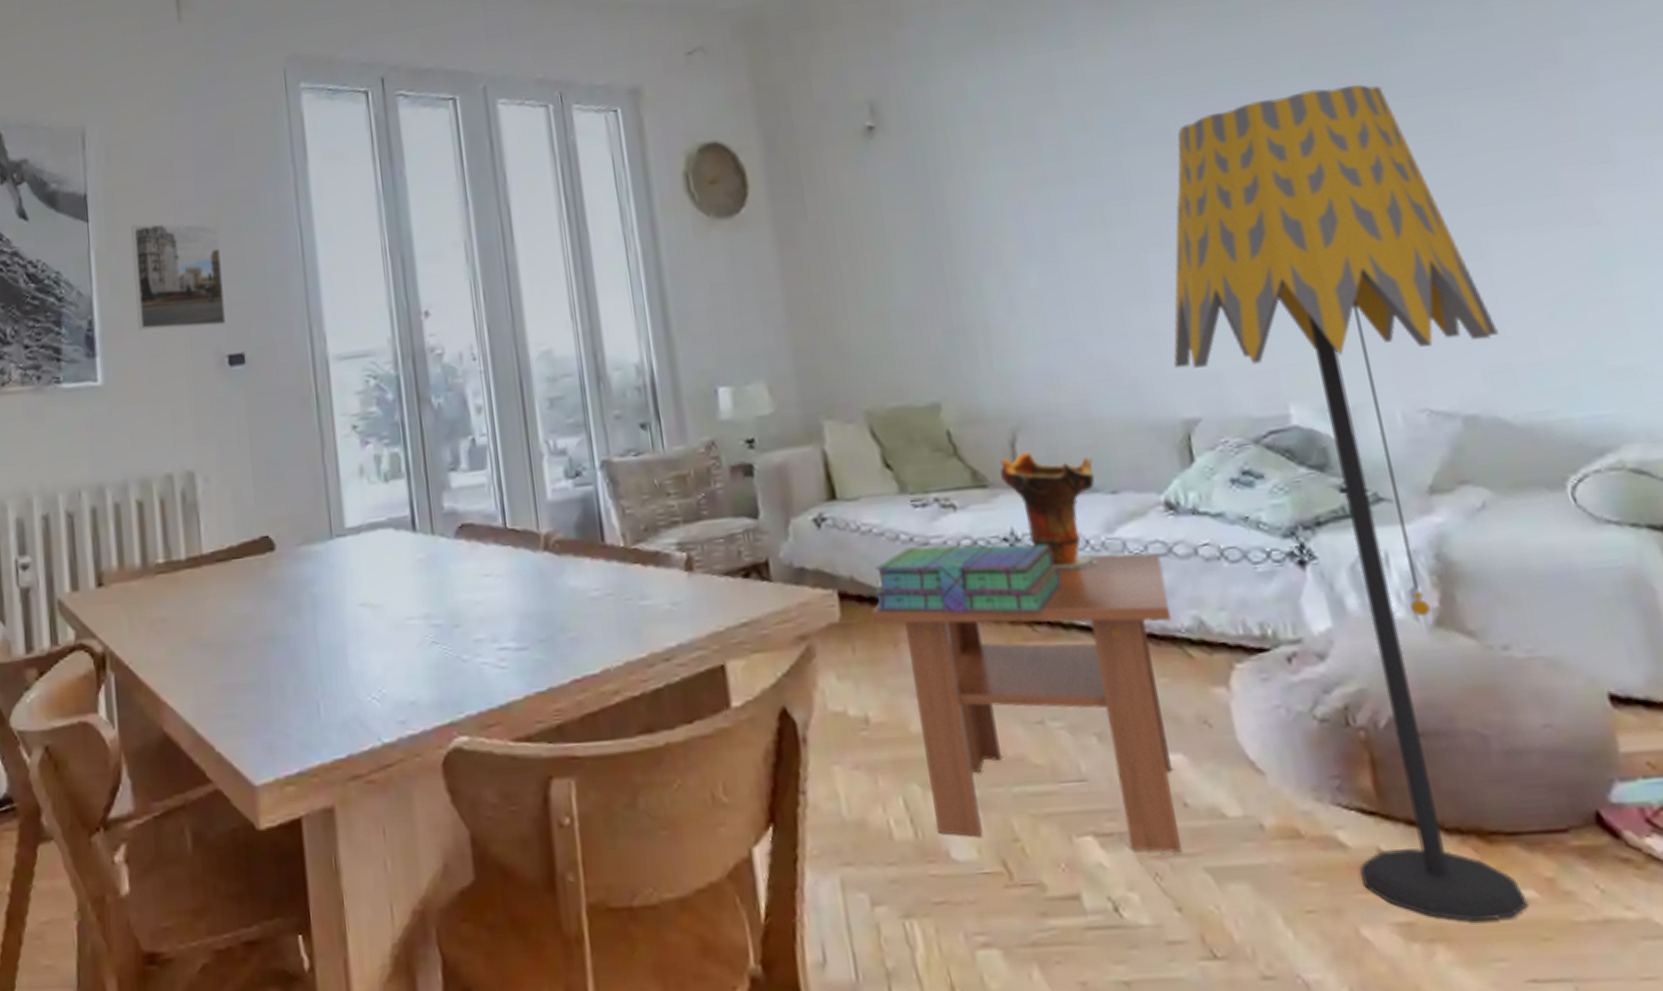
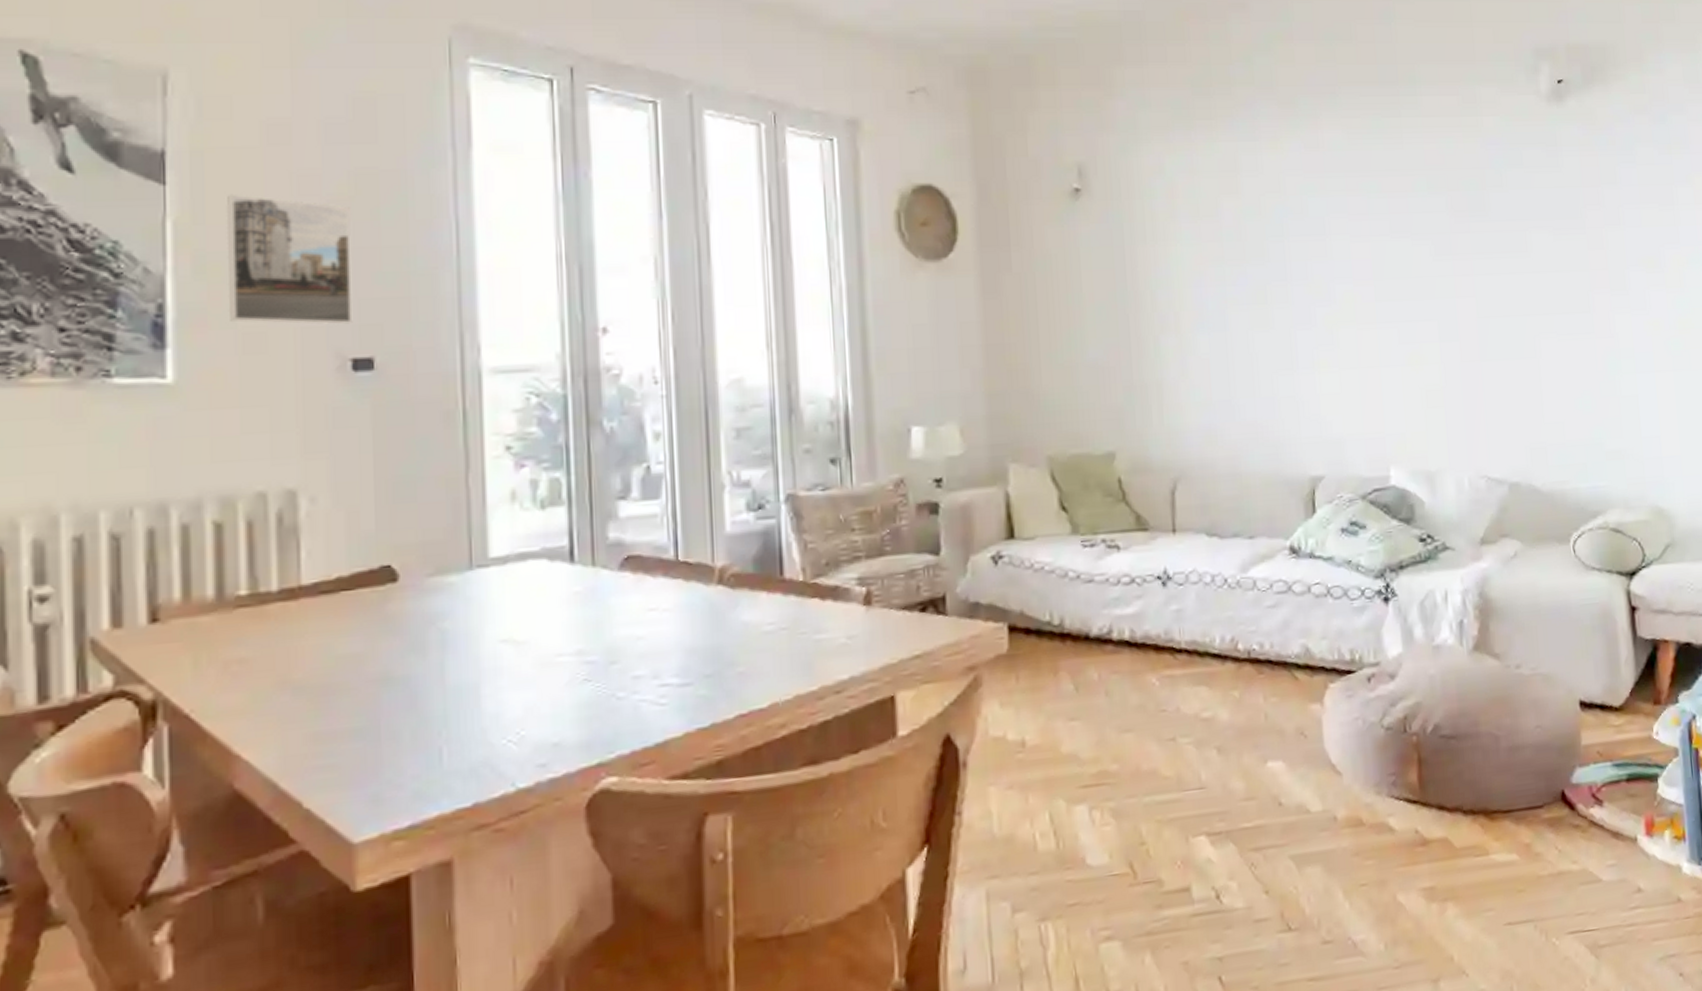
coffee table: present [870,552,1182,854] -> none [1036,590,1285,846]
stack of books: present [874,544,1061,613] -> none [1041,582,1201,644]
decorative vase: present [1000,451,1098,570] -> none [1160,499,1237,605]
floor lamp: present [1173,85,1528,922] -> none [1308,204,1540,882]

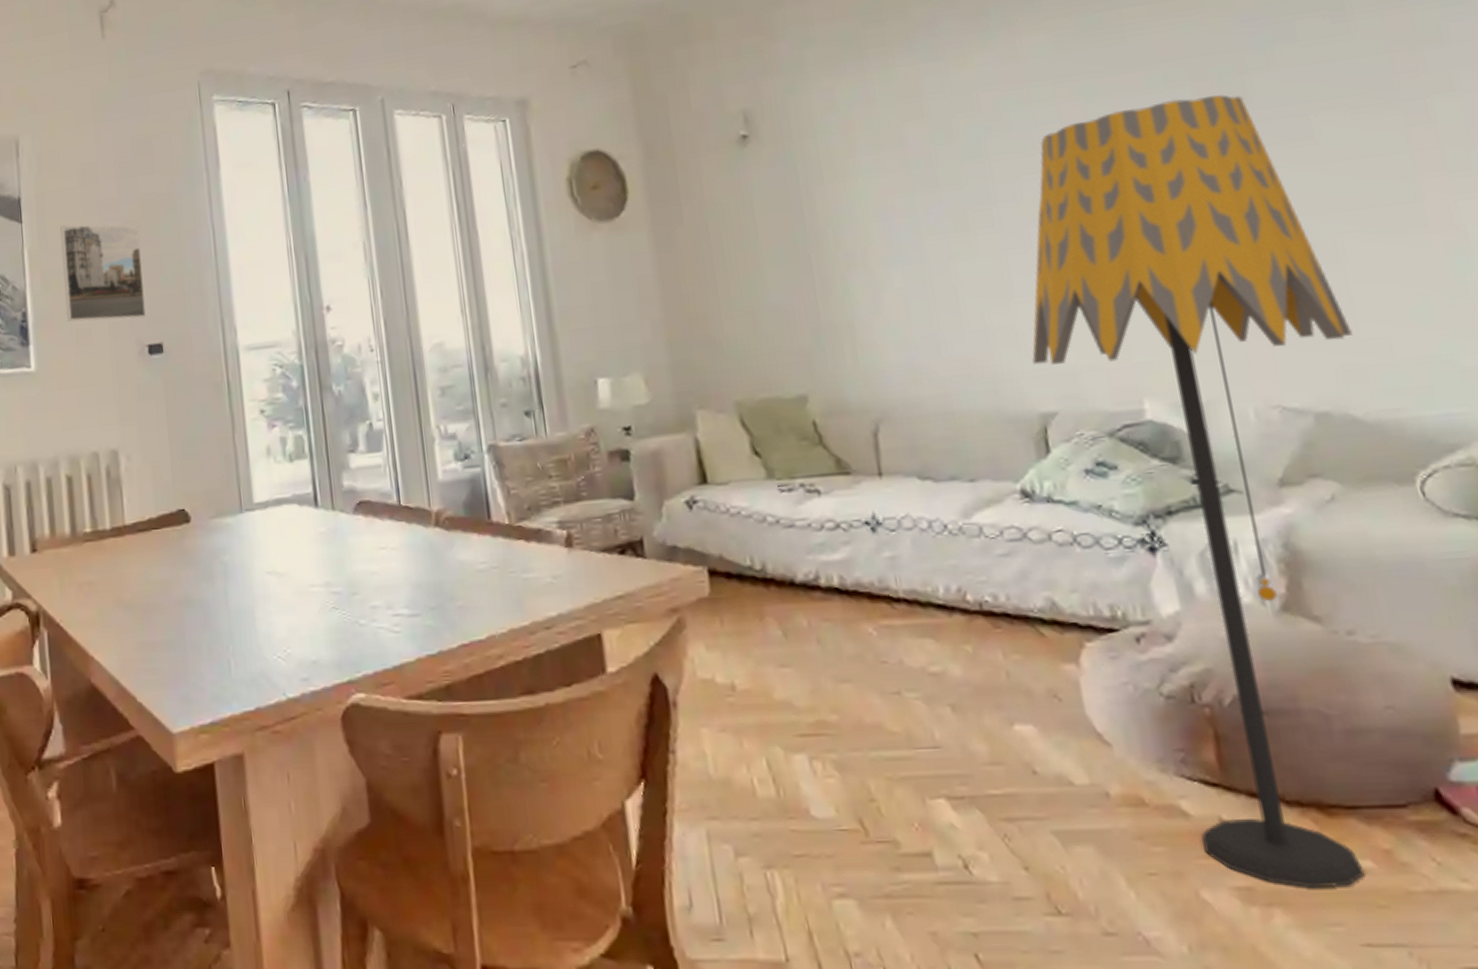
floor lamp: none [1308,204,1540,882] -> present [1032,95,1365,889]

